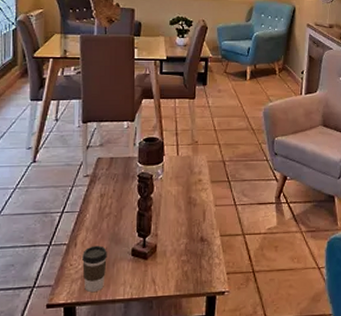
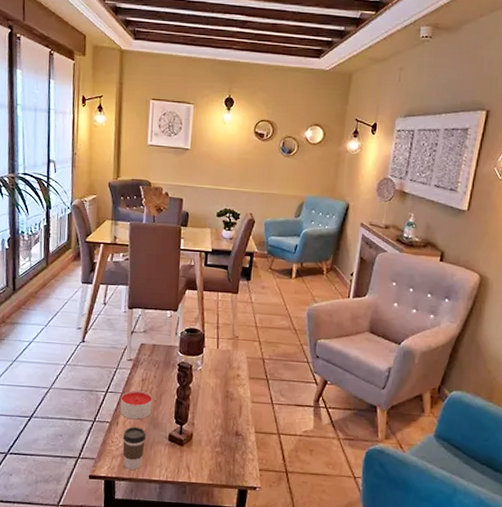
candle: none [78,206,113,238] -> present [120,390,153,420]

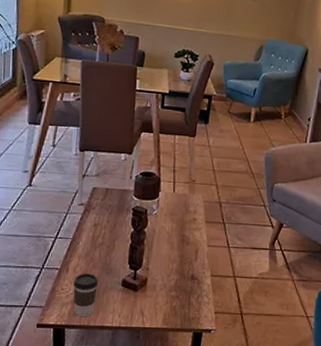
candle: present [120,390,153,420] -> none [70,235,106,266]

